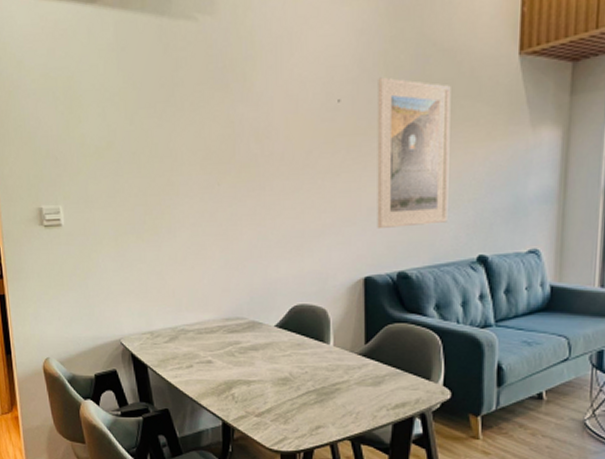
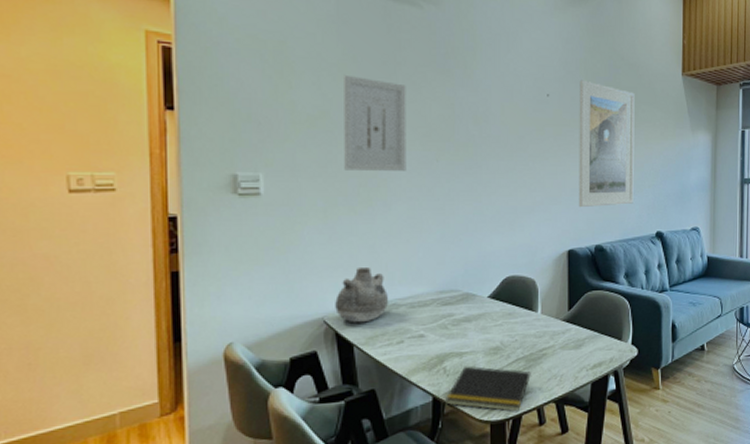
wall art: none [125,102,188,199] -> present [344,74,406,171]
vase: none [129,292,178,346] -> present [335,266,389,323]
notepad: none [235,394,323,445] -> present [446,366,531,412]

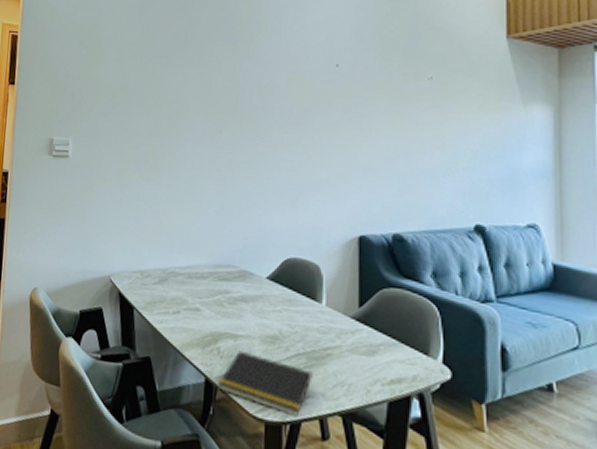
vase: present [335,266,389,323] -> none [120,230,169,287]
wall art: present [344,74,406,171] -> none [137,51,195,141]
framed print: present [578,80,635,207] -> none [372,48,443,189]

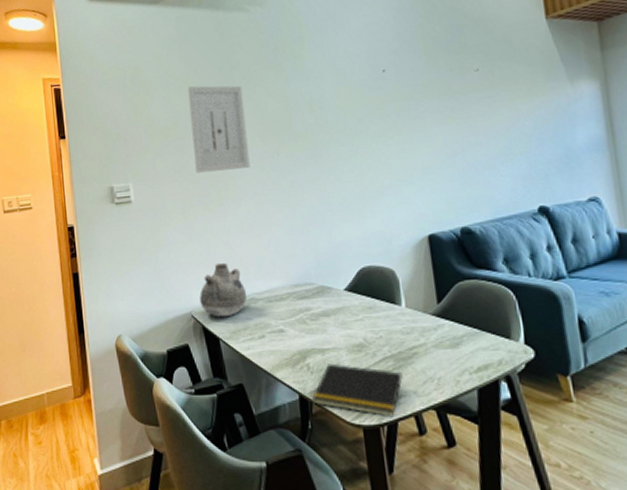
vase: none [120,230,169,287] -> present [199,262,247,318]
wall art: none [137,51,195,141] -> present [188,85,250,173]

